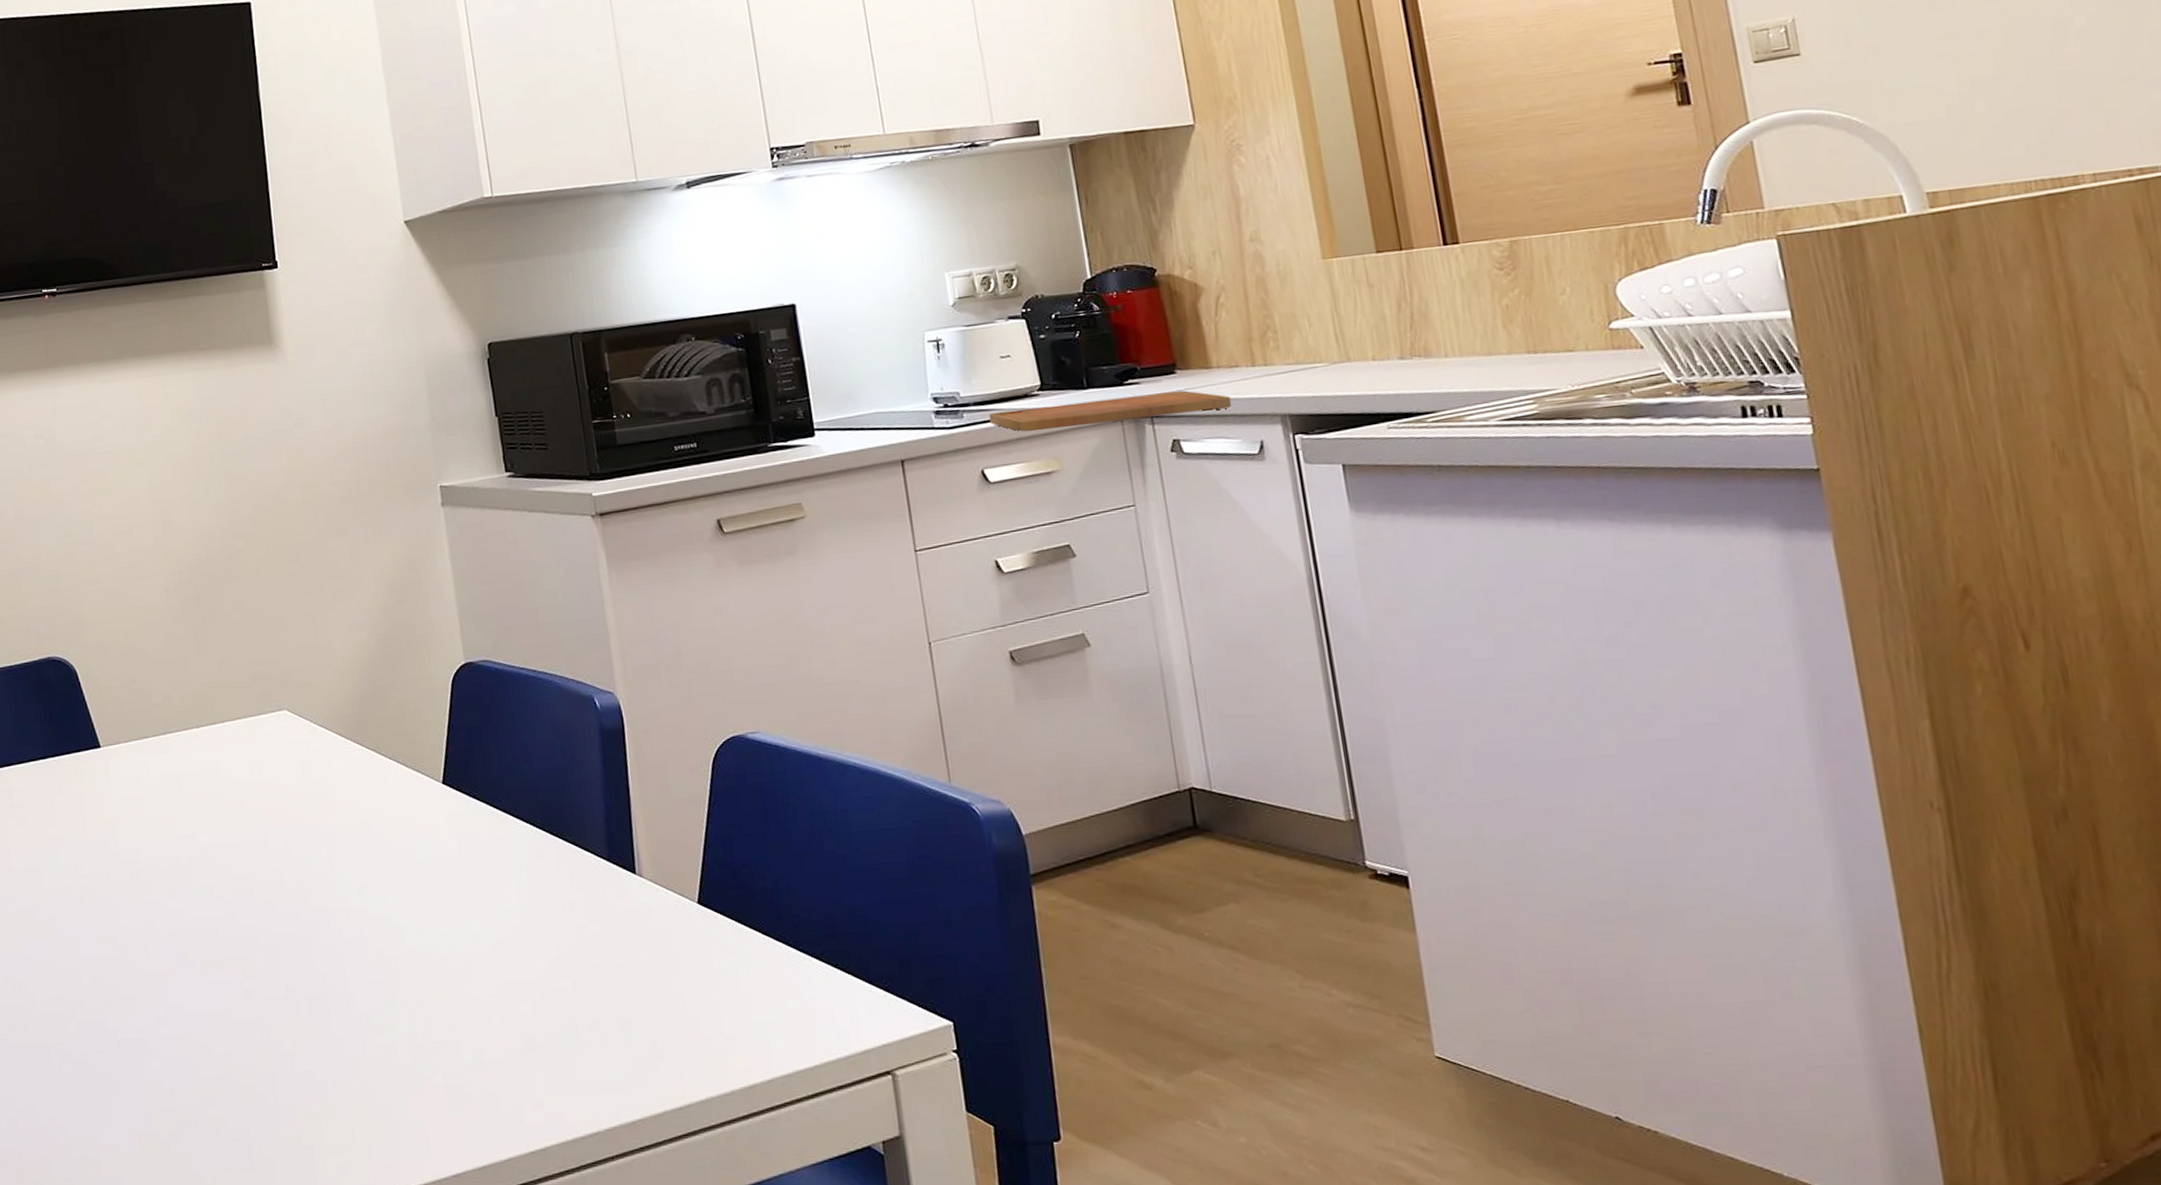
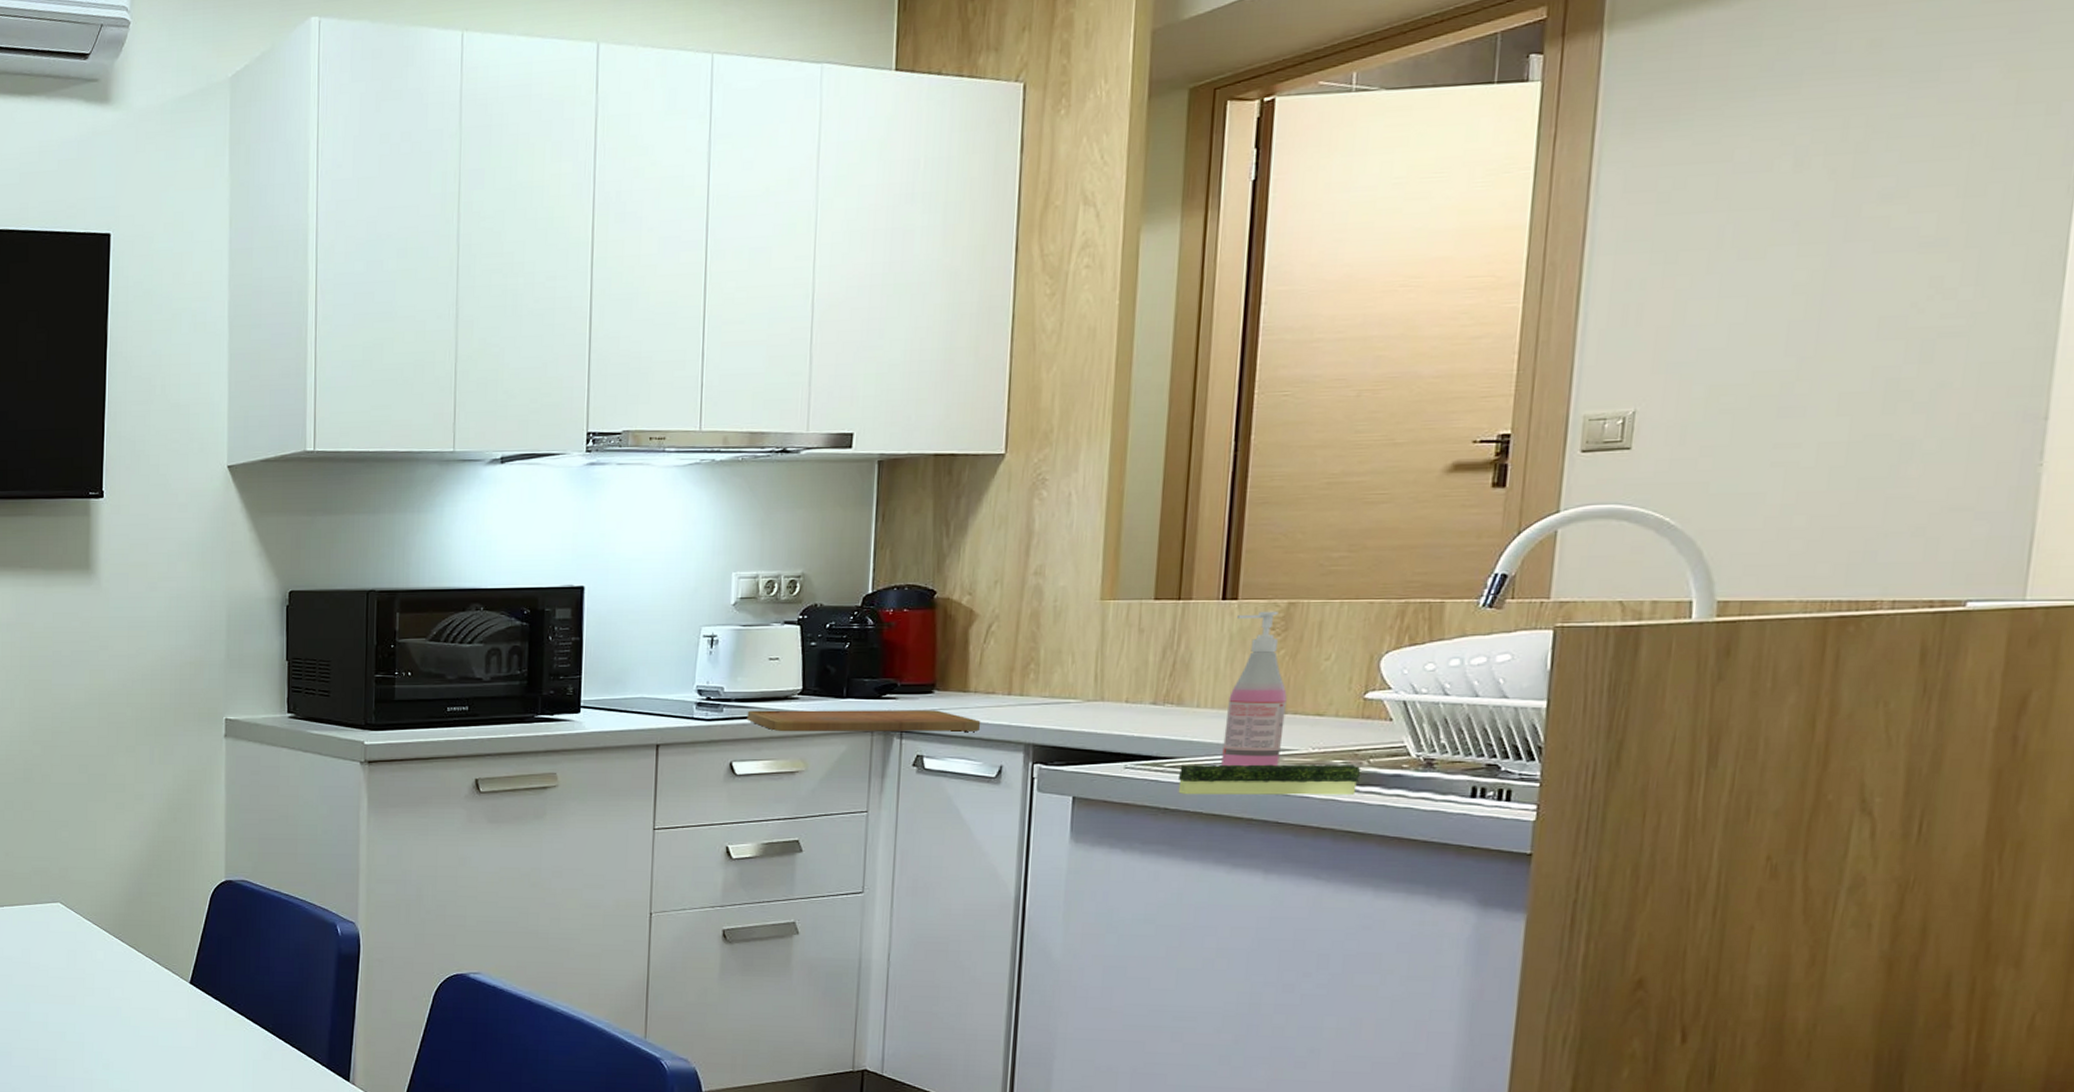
sponge: none [1443,398,1627,449] -> present [1178,764,1361,796]
soap dispenser: none [1463,250,1542,415] -> present [1221,611,1287,767]

